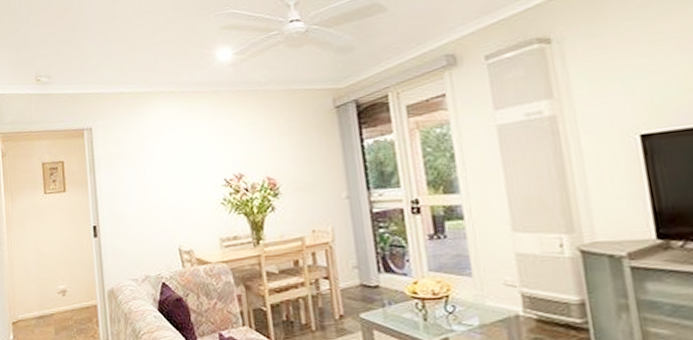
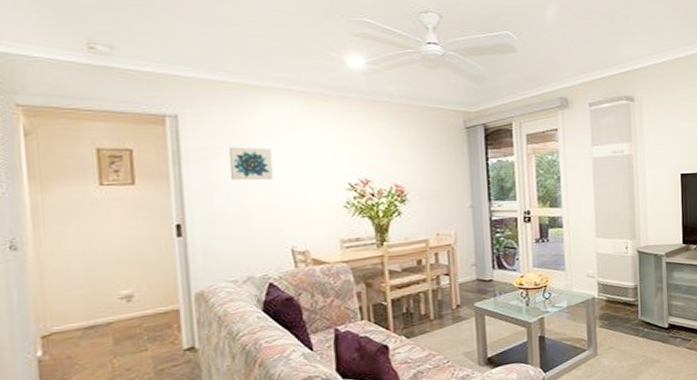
wall art: none [127,150,162,183] -> present [228,146,273,181]

